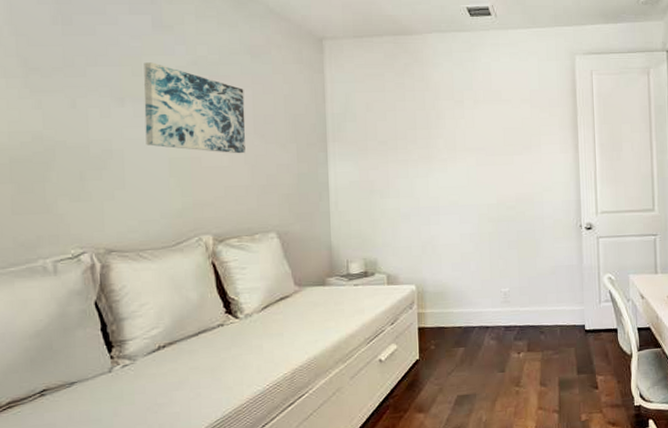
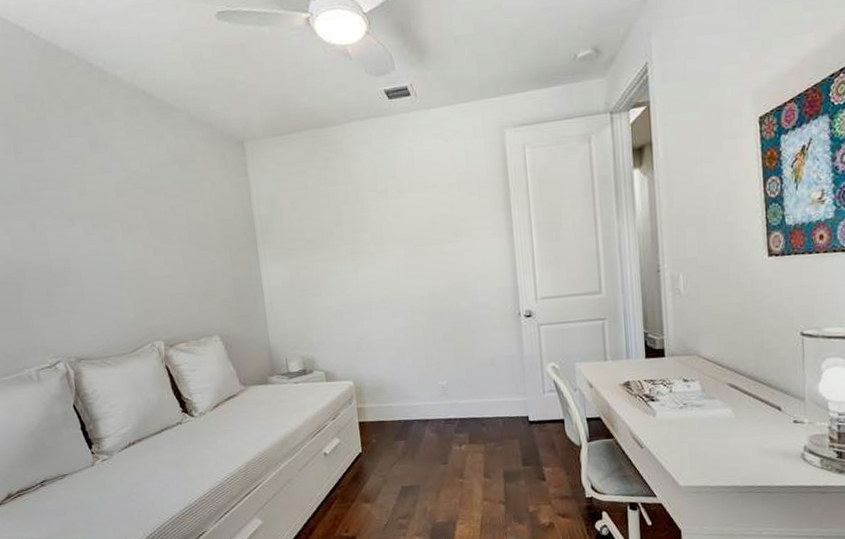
wall art: present [143,62,246,154] -> none [86,181,184,263]

